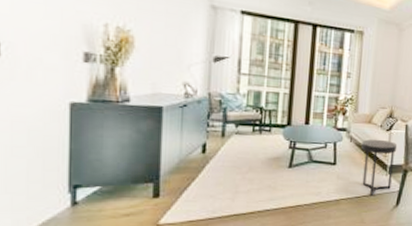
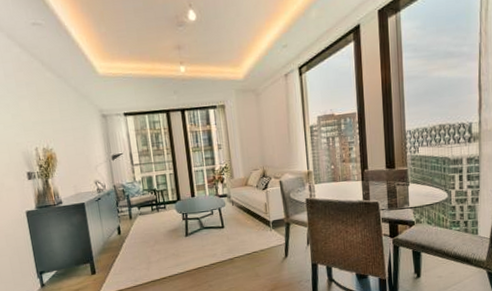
side table: present [361,139,398,196] -> none [243,198,277,251]

